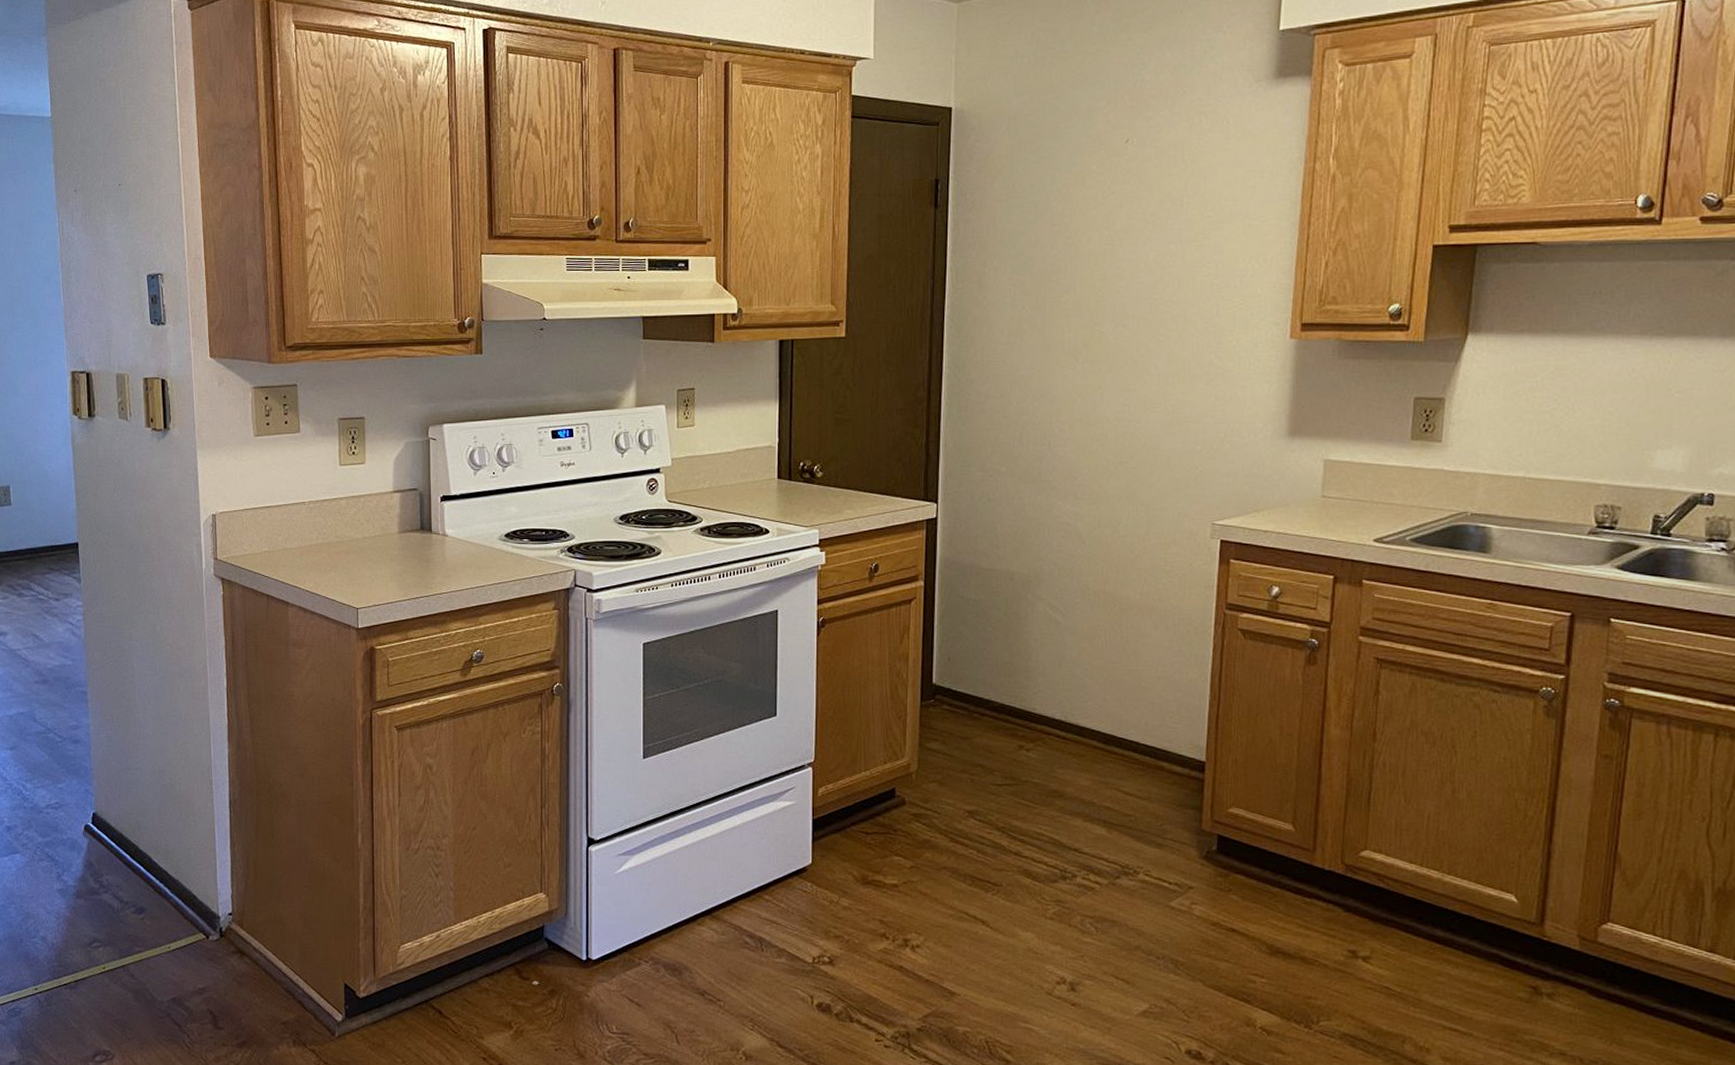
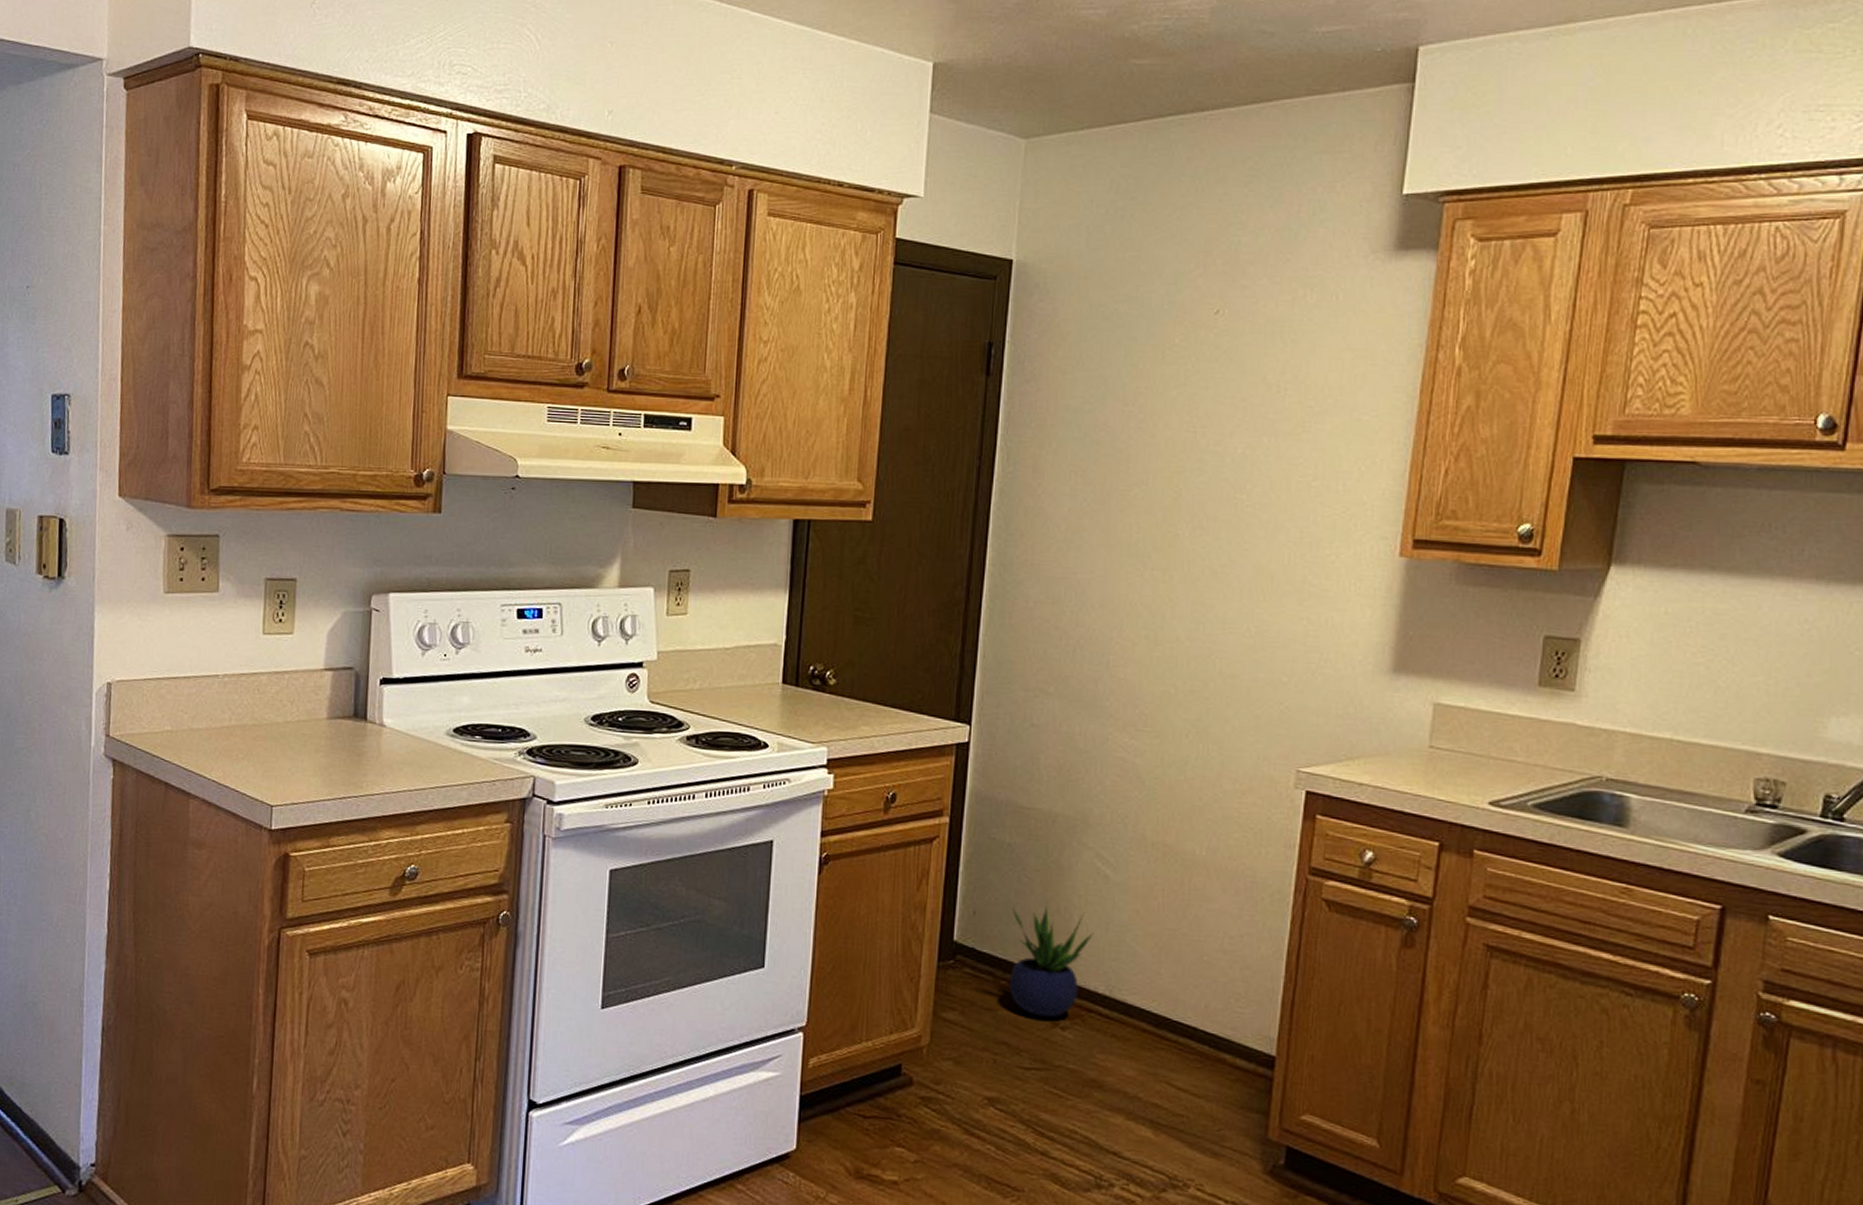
potted plant: none [980,647,1050,742] -> present [1009,903,1094,1017]

